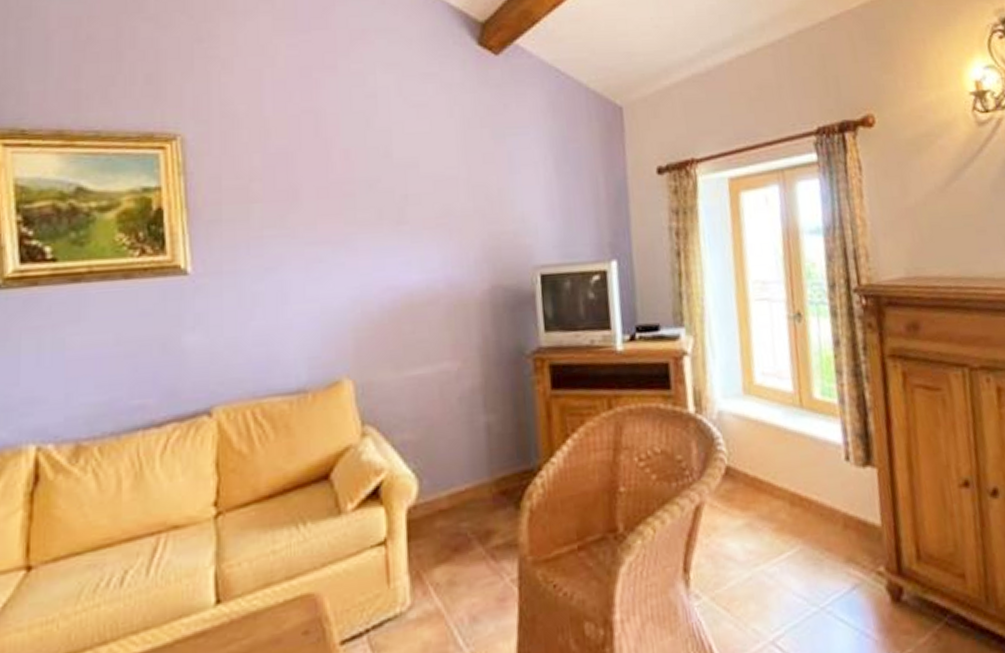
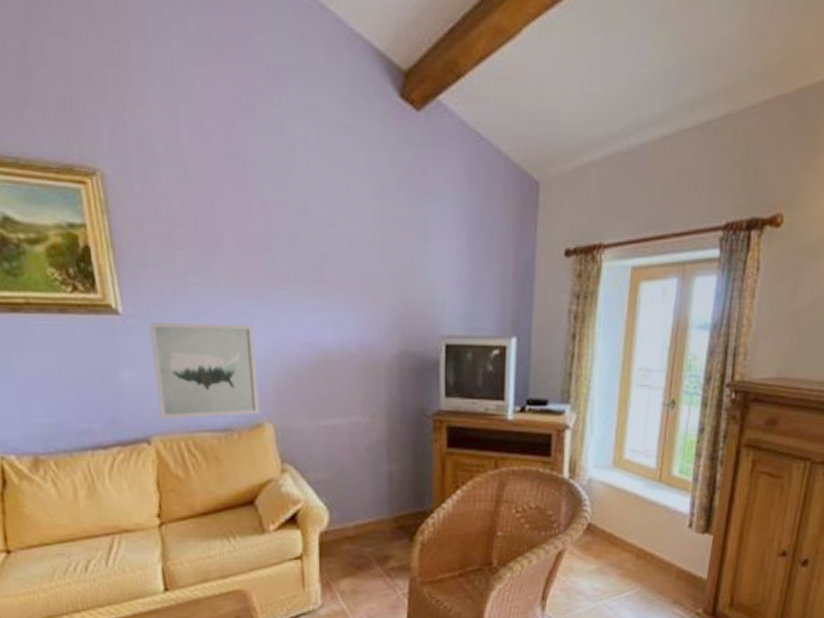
wall art: none [219,272,337,387] -> present [149,321,260,420]

